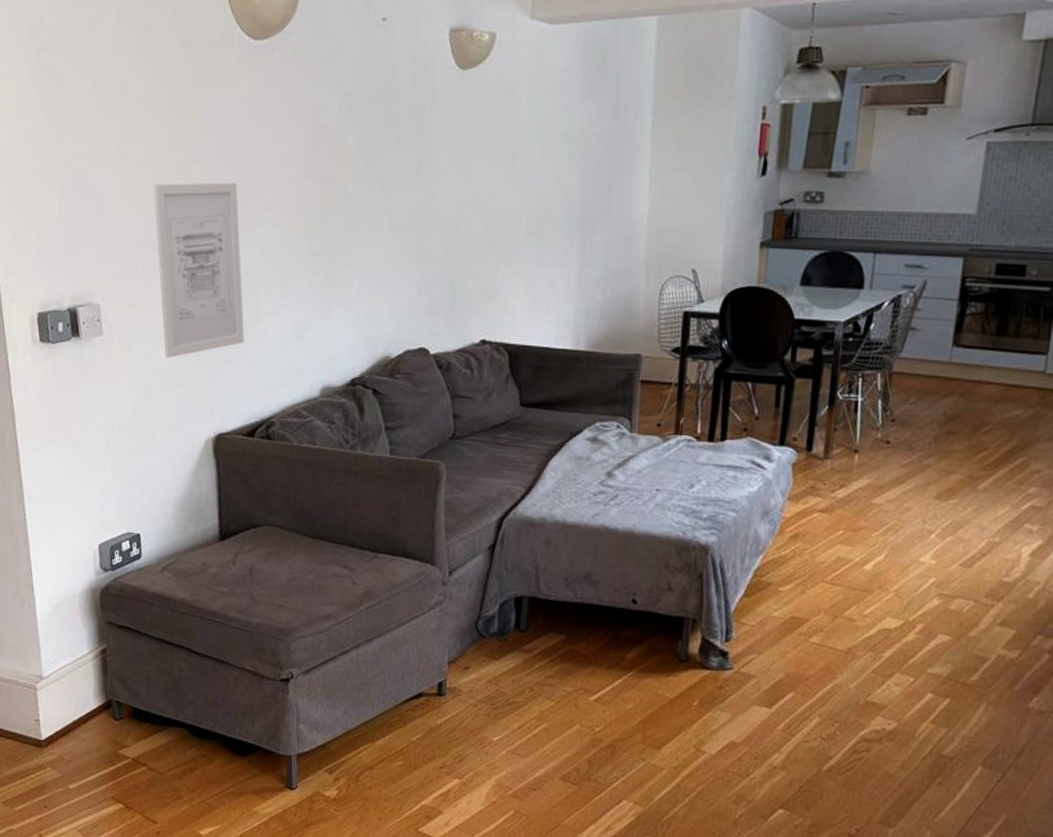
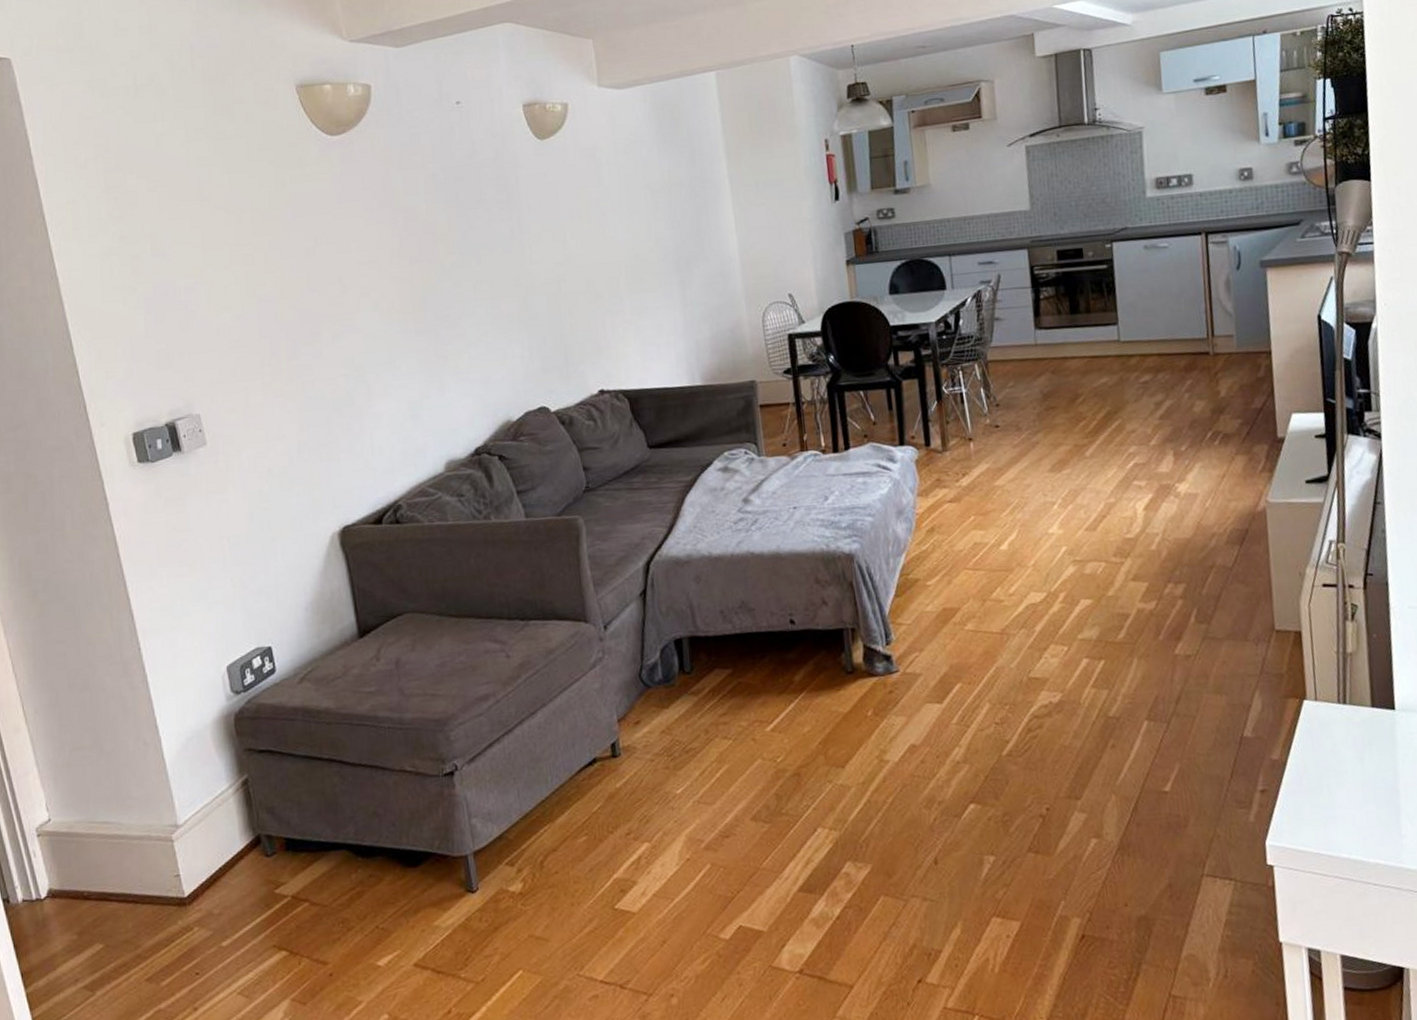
wall art: present [153,182,245,358] -> none [244,274,359,458]

